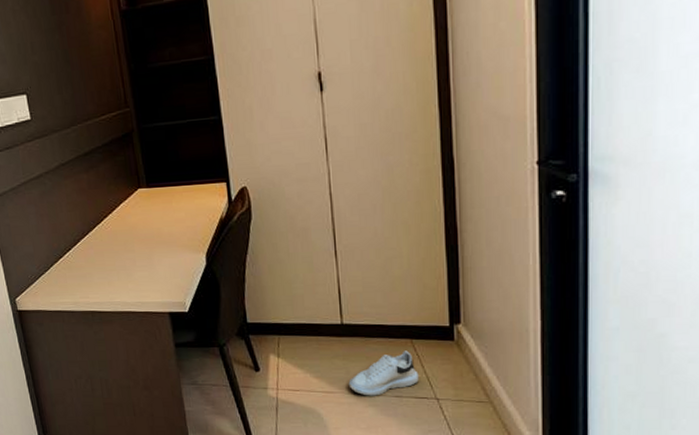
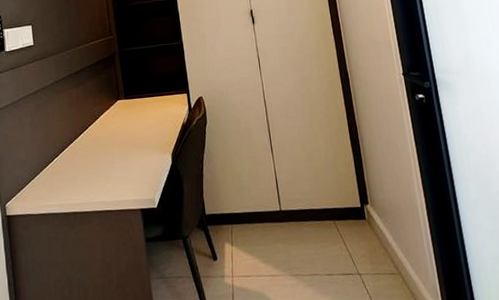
shoe: present [348,350,419,396] -> none [289,231,344,277]

